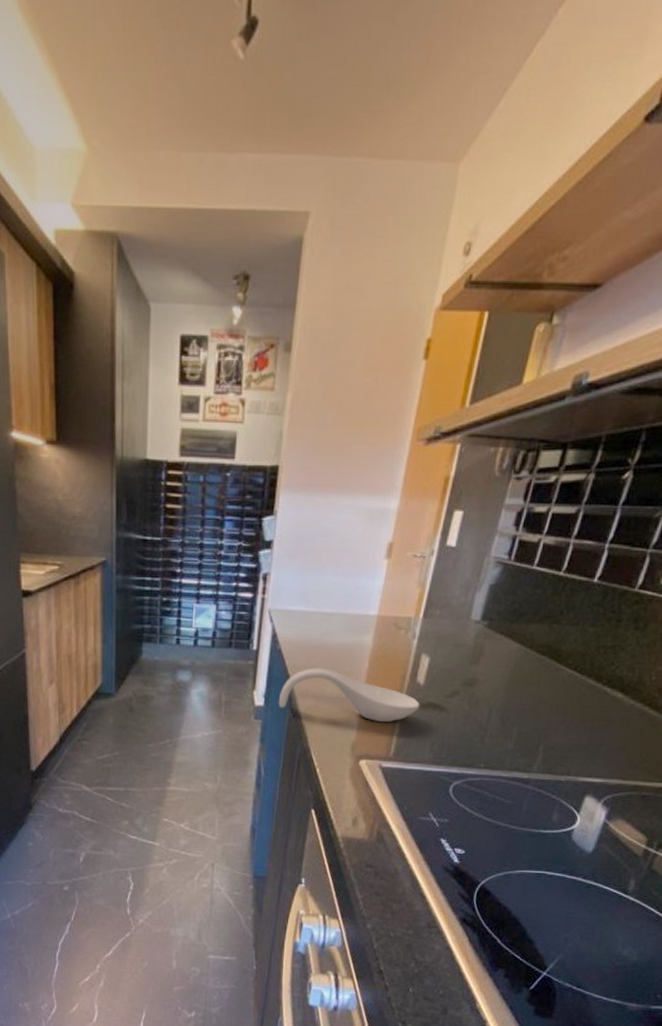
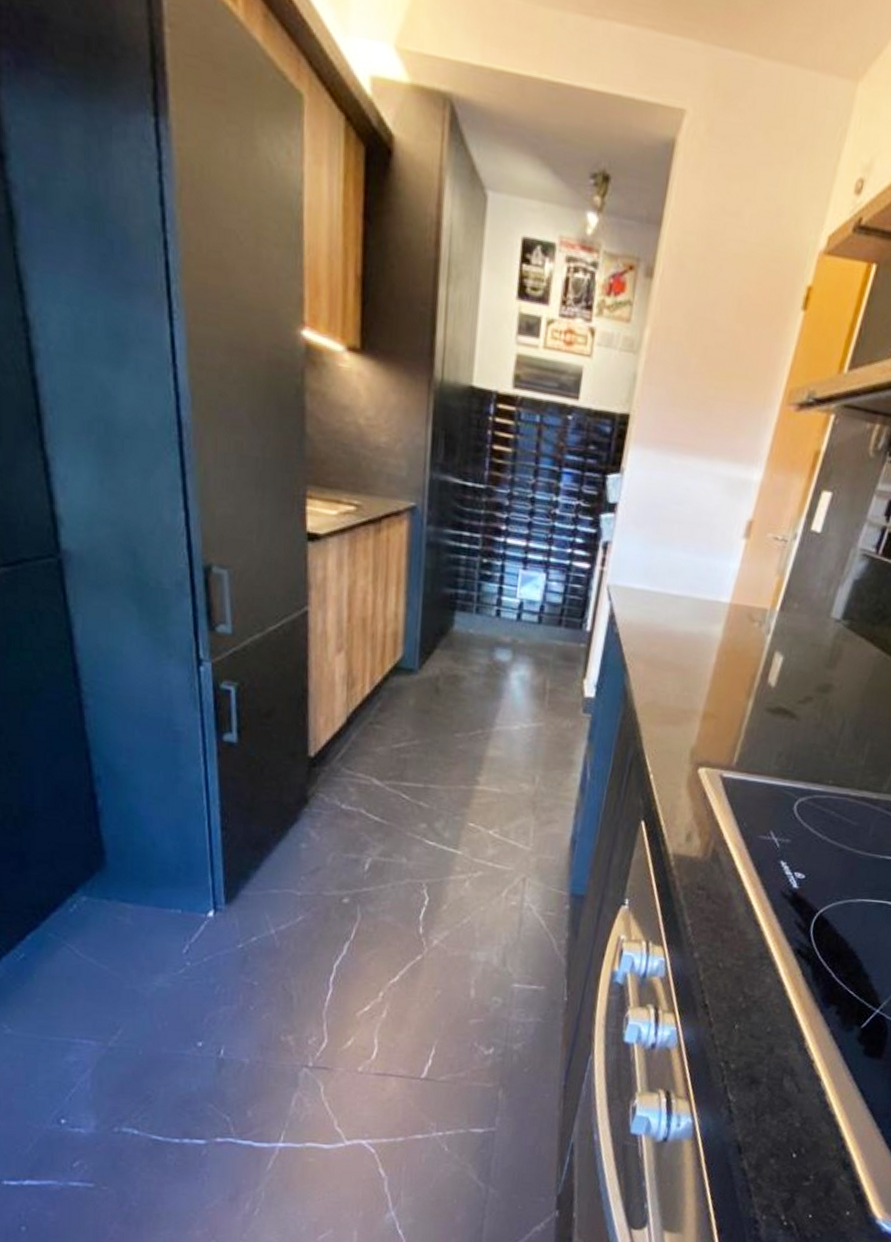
spoon rest: present [278,668,420,722] -> none [611,657,770,727]

